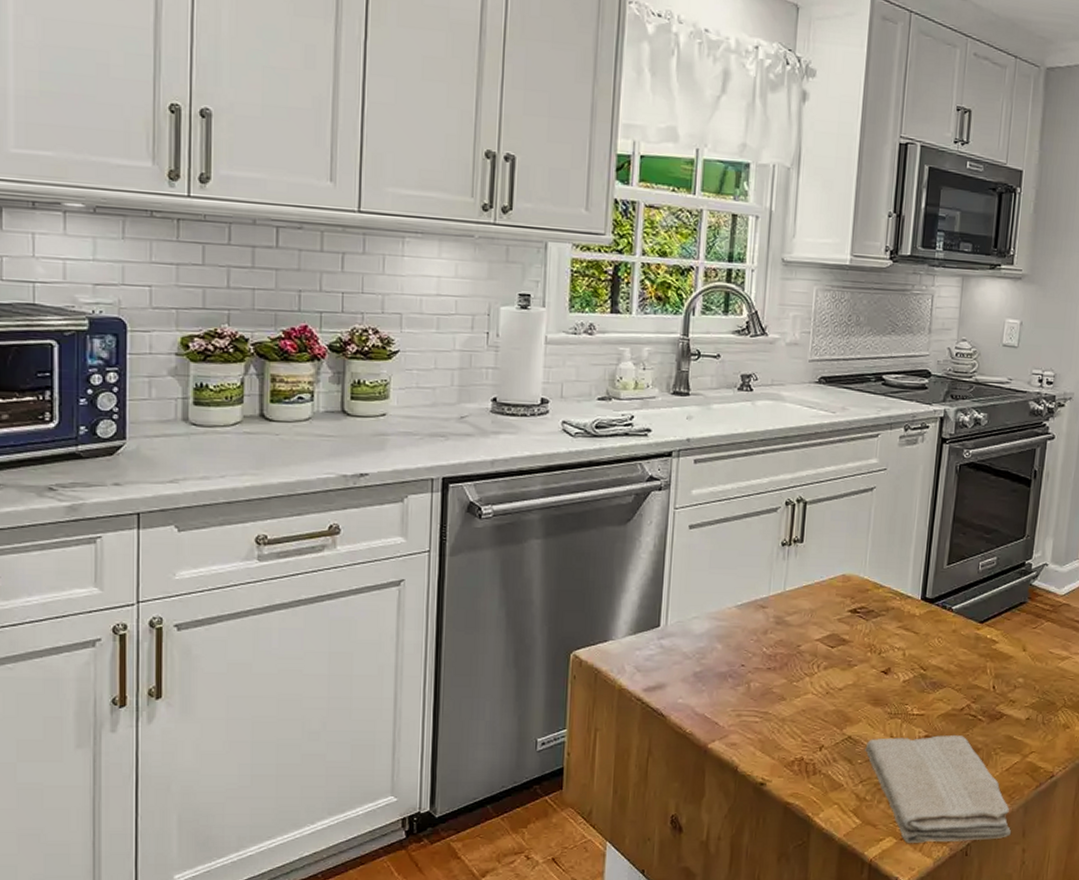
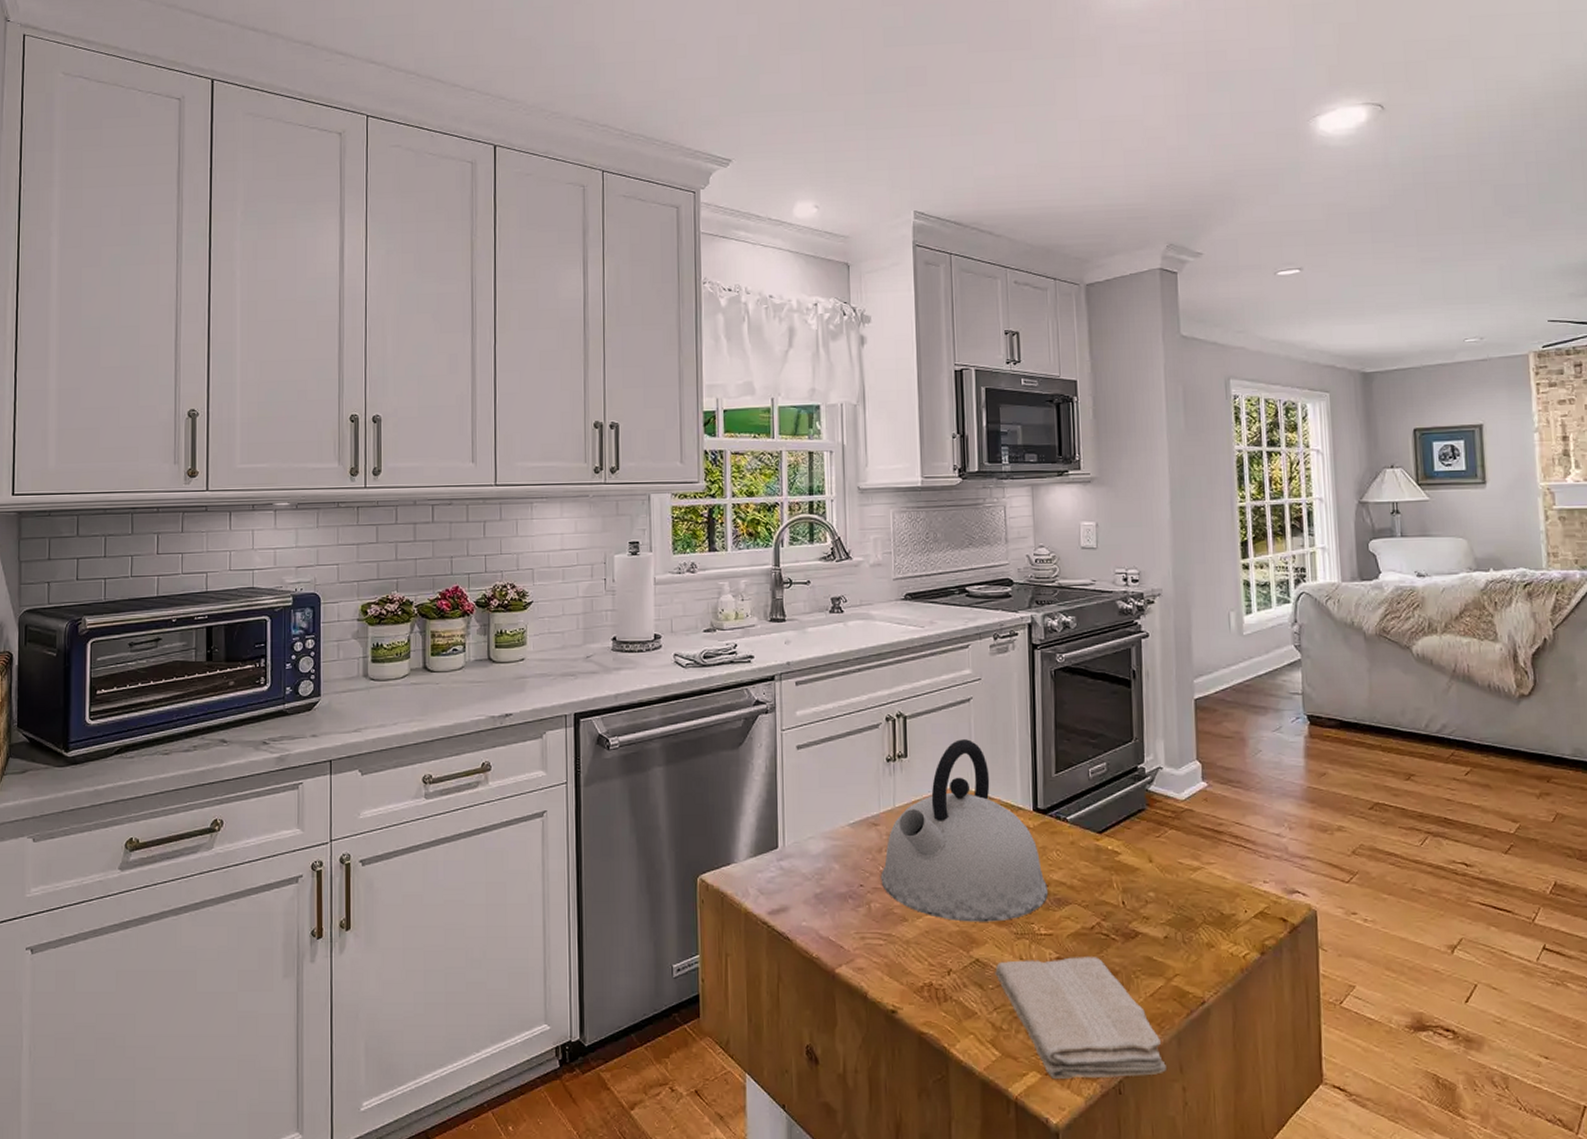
kettle: none [763,528,926,702] -> present [881,739,1049,922]

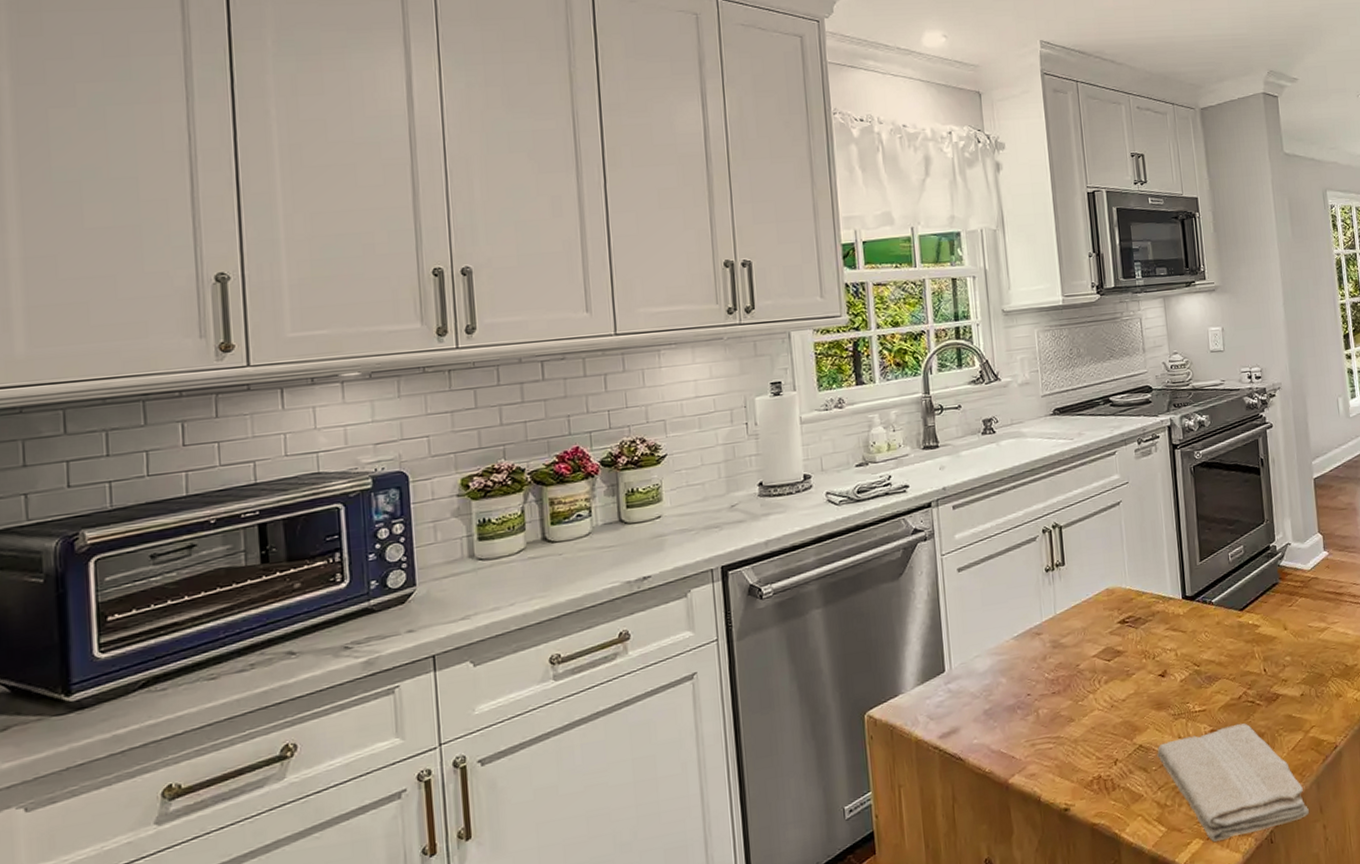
kettle: present [881,739,1049,922] -> none [1046,540,1201,713]

